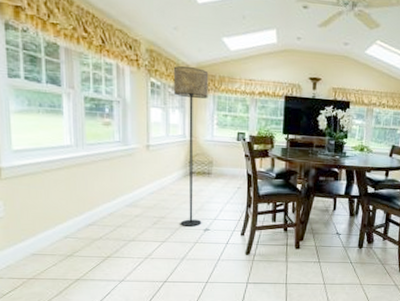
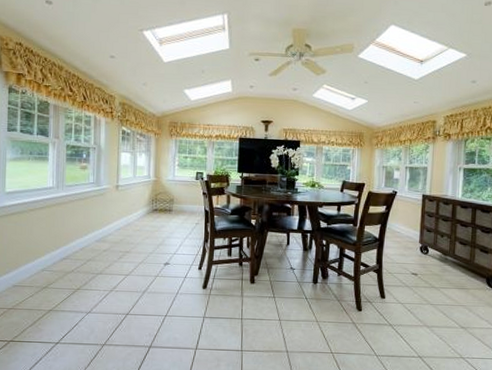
floor lamp: present [173,66,209,227] -> none [140,116,172,261]

